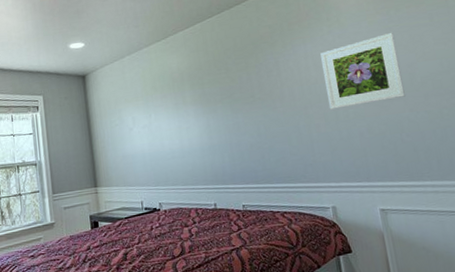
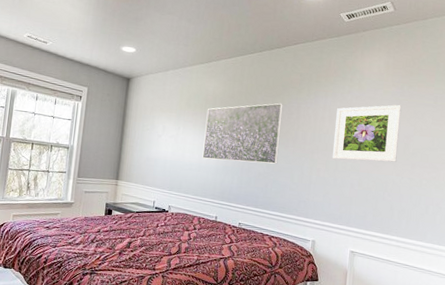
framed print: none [176,62,269,143] -> present [202,103,283,164]

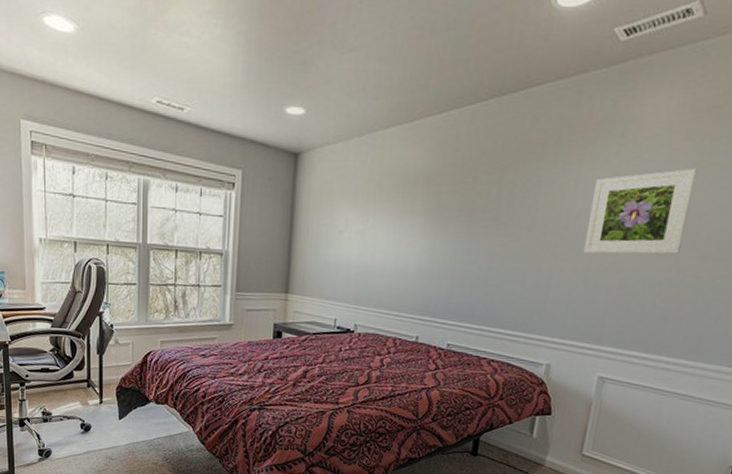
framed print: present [202,103,283,164] -> none [399,176,516,264]

